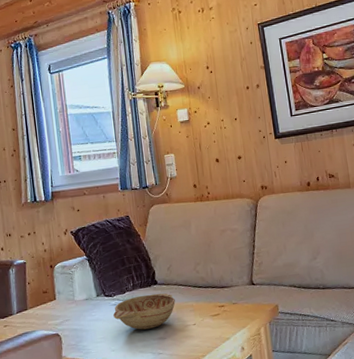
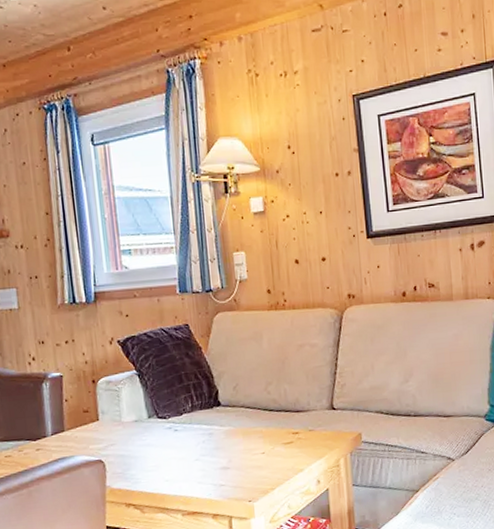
decorative bowl: present [113,293,176,330] -> none [168,416,242,458]

